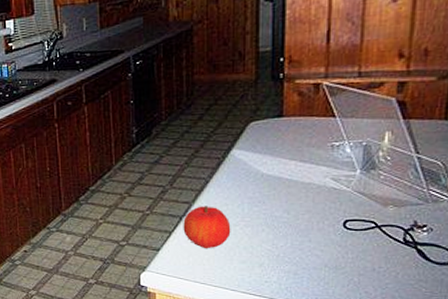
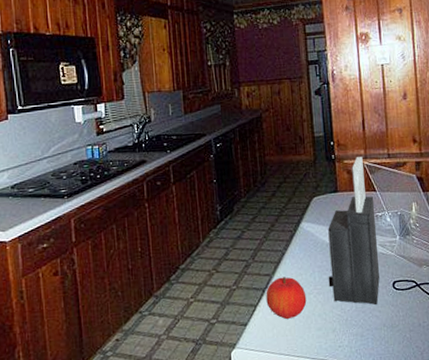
knife block: none [259,75,332,244] -> present [328,157,380,306]

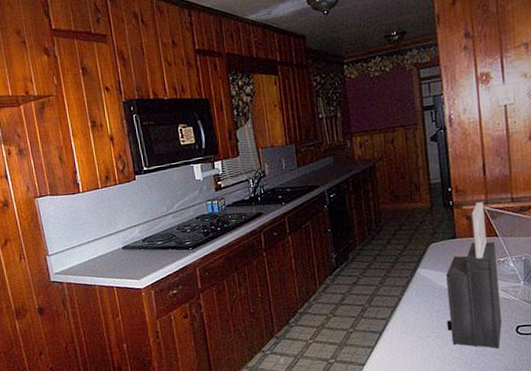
fruit: present [266,277,307,320] -> none [383,321,425,361]

